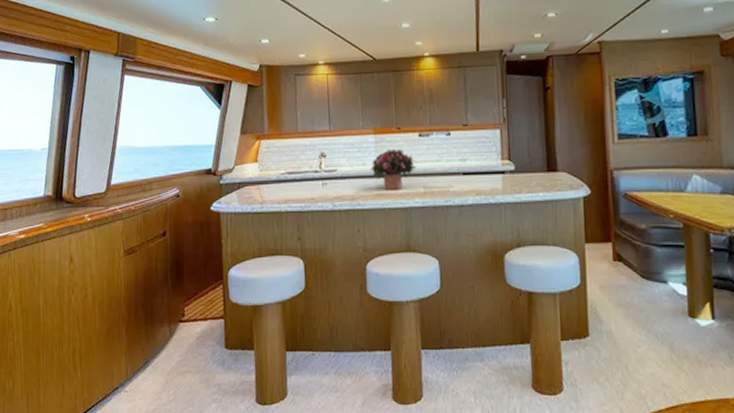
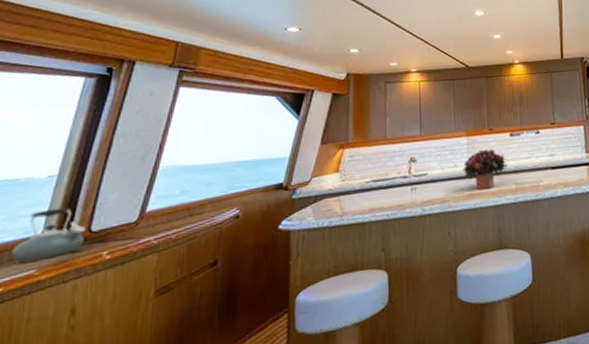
kettle: none [27,175,72,217] -> present [11,207,87,264]

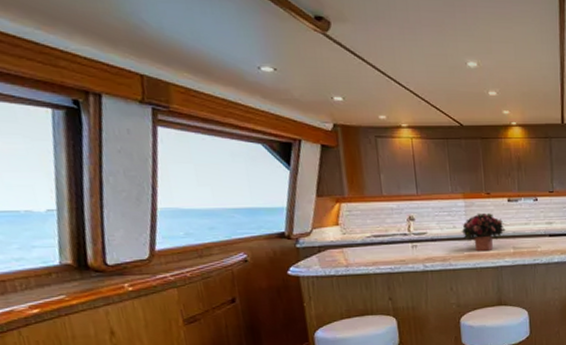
kettle: present [11,207,87,264] -> none [36,241,103,289]

